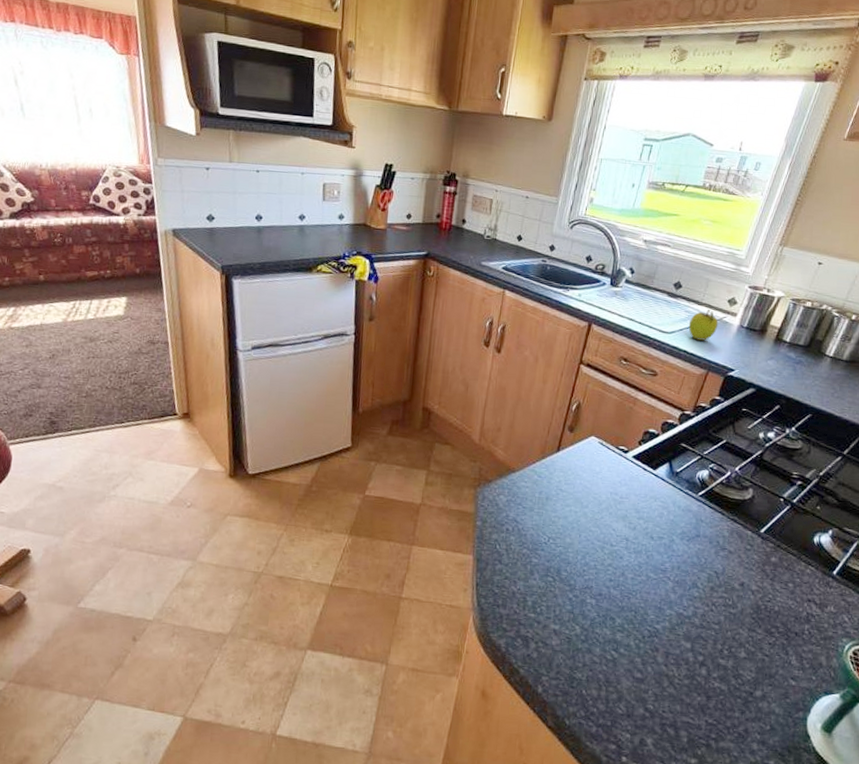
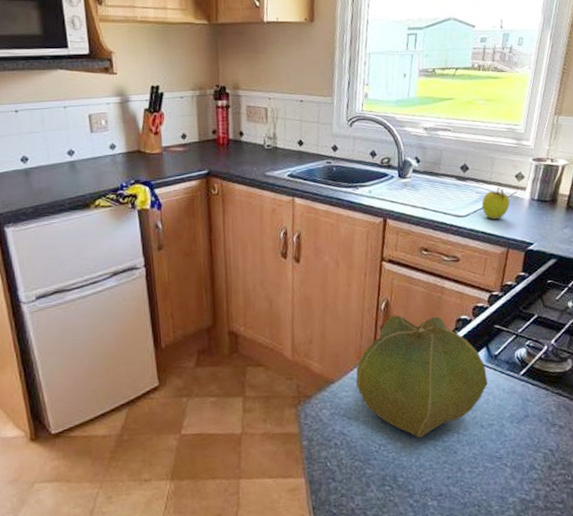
cabbage: none [535,417,665,538] -> present [355,315,488,438]

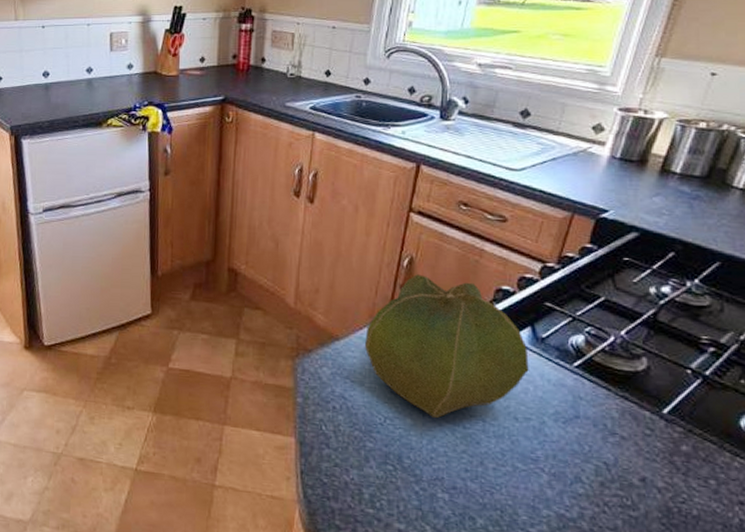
fruit: present [481,187,510,219] -> none [543,140,582,177]

